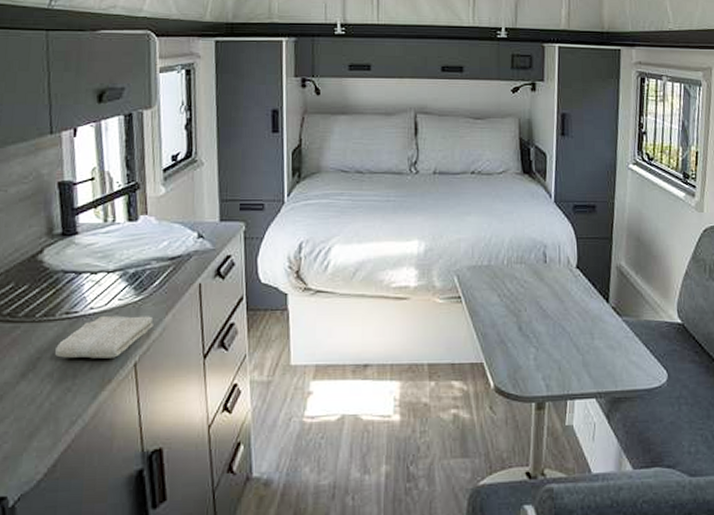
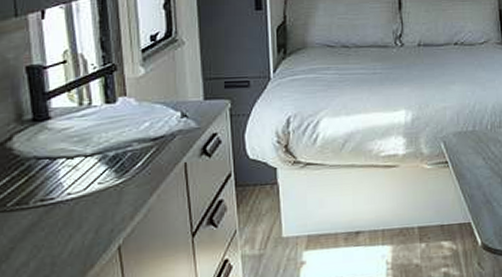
washcloth: present [54,315,154,359] -> none [29,198,137,247]

